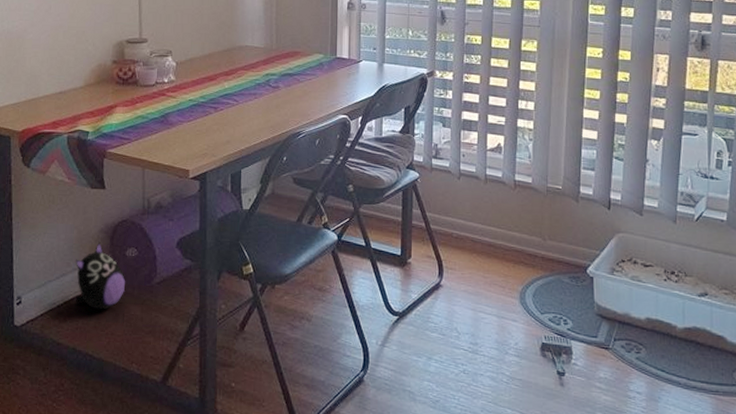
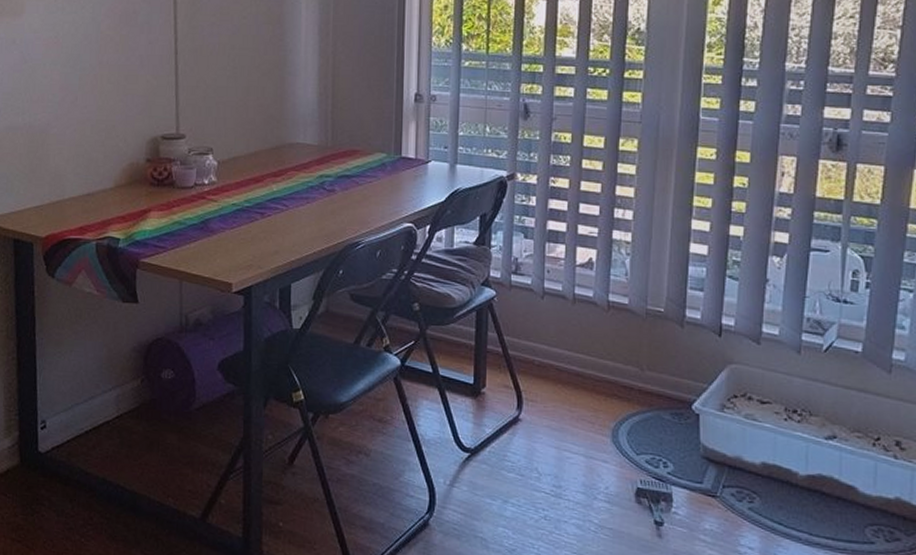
plush toy: present [76,241,126,310] -> none [105,361,161,437]

